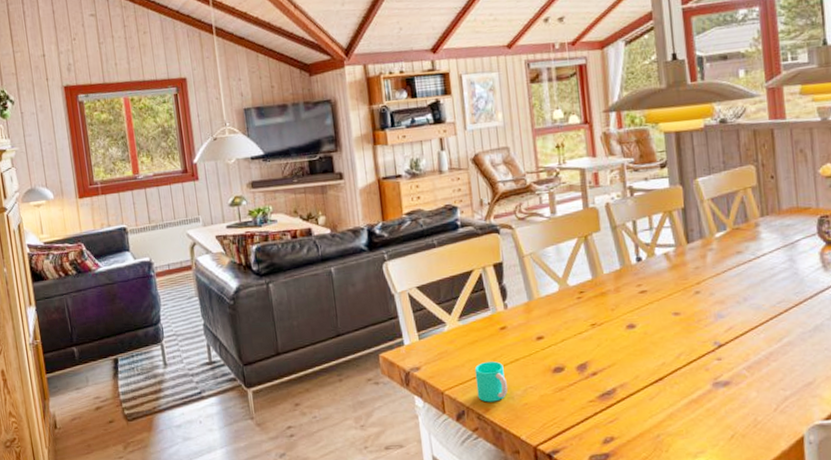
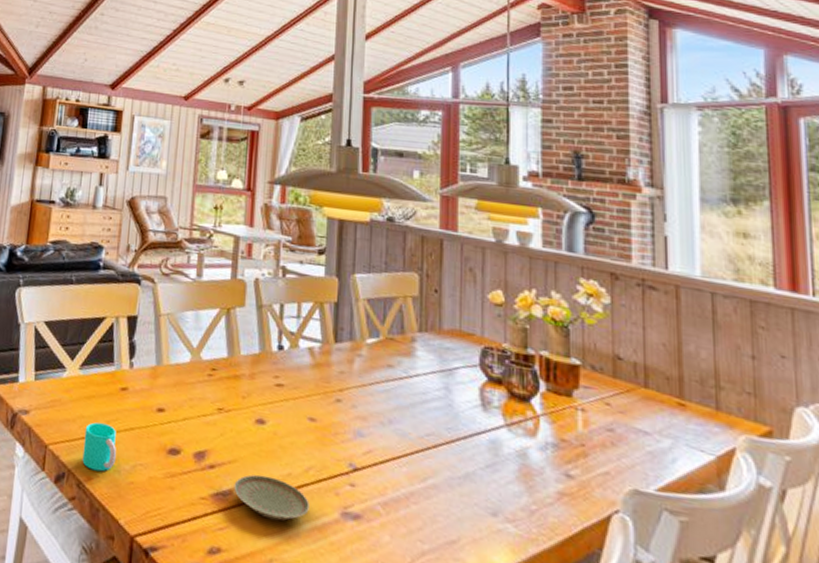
plate: none [616,369,685,404] -> present [233,474,309,521]

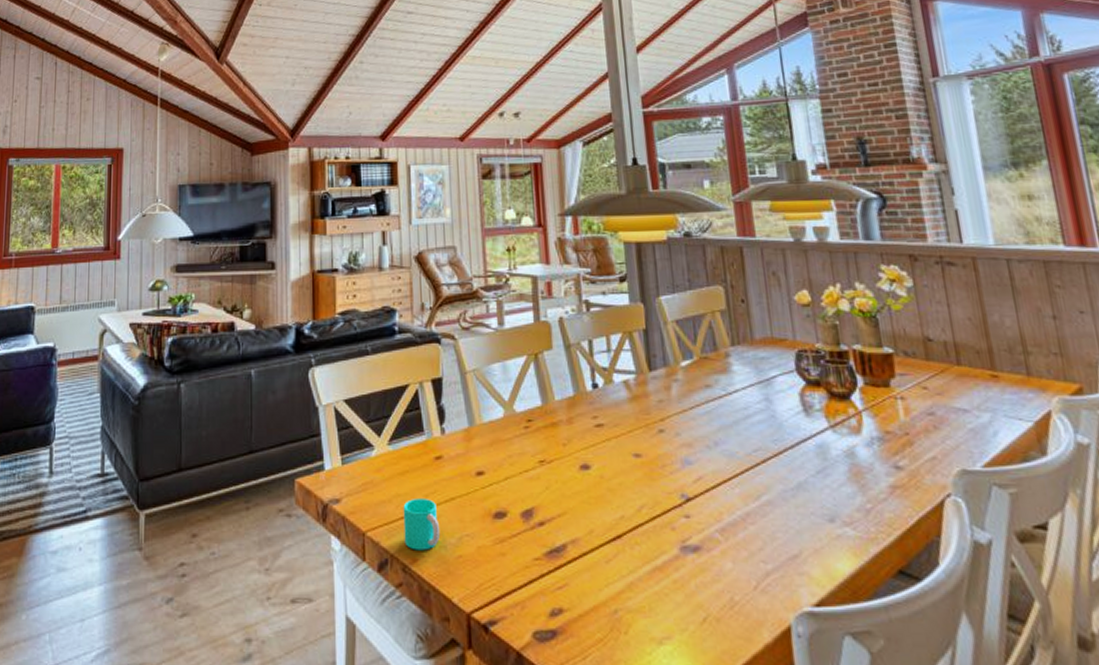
plate: present [233,474,309,521] -> none [567,523,647,568]

